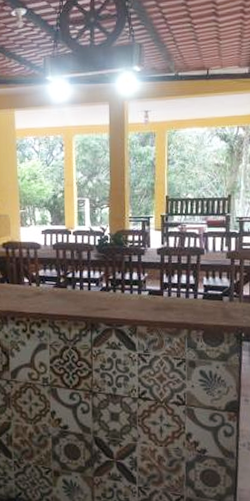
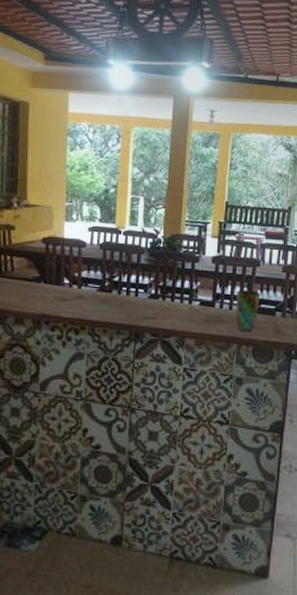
cup: none [183,278,206,318] -> present [236,290,260,333]

